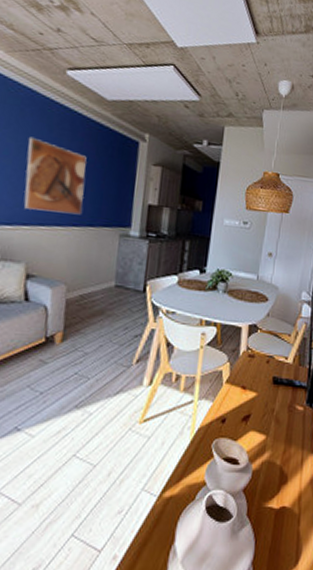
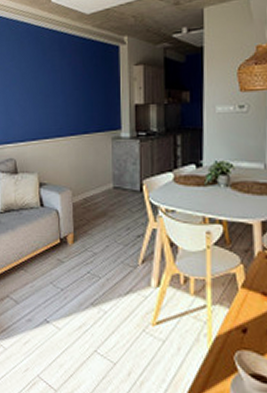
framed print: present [23,136,87,215] -> none [28,63,77,126]

